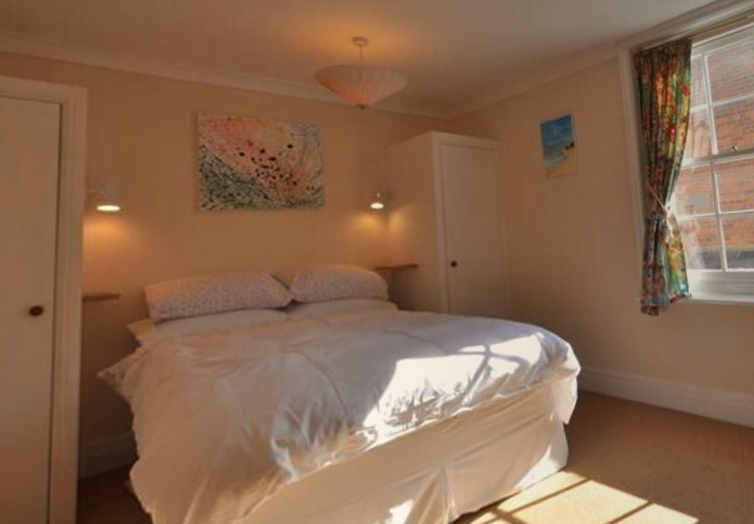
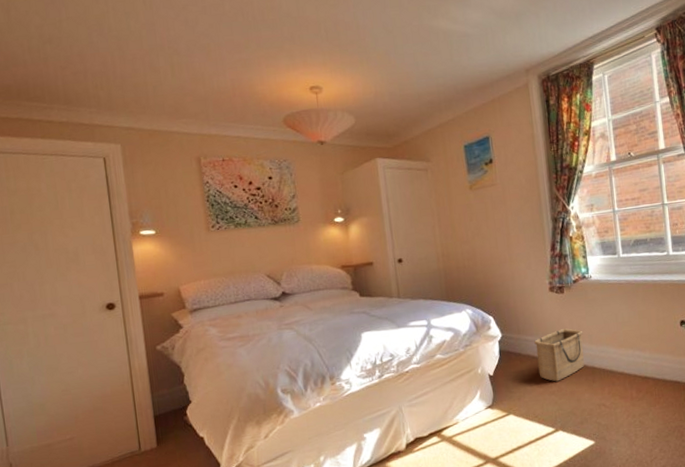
basket: none [622,362,685,434] -> present [534,328,585,382]

